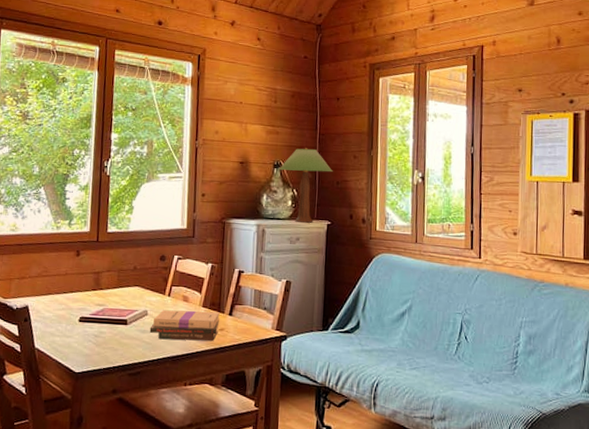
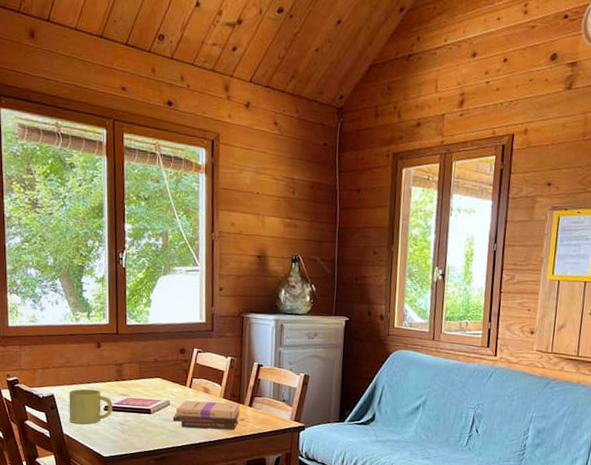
mug: none [41,299,88,337] -> present [69,388,113,424]
table lamp: present [277,148,333,223] -> none [296,242,352,319]

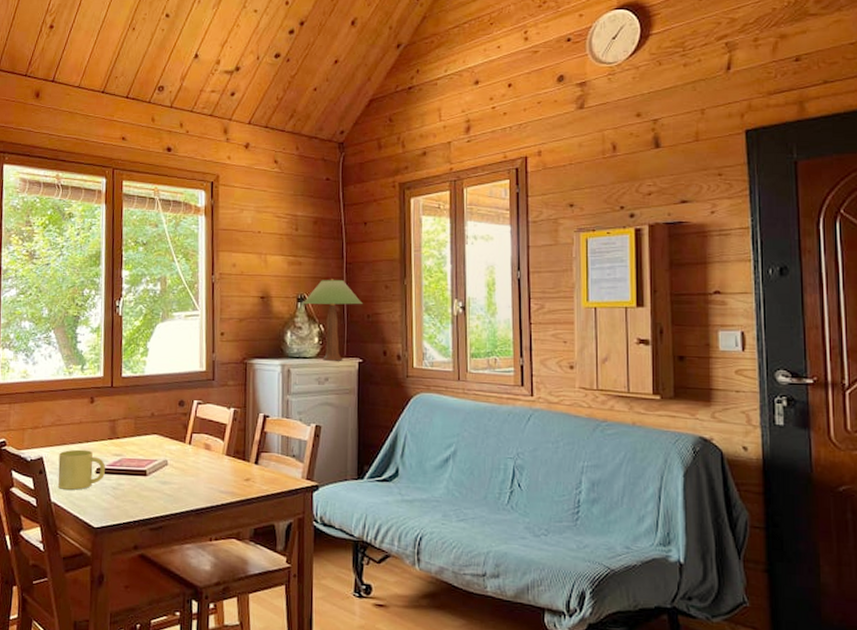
books: present [172,400,240,430] -> none [170,459,245,493]
table lamp: none [296,242,352,319] -> present [301,279,363,361]

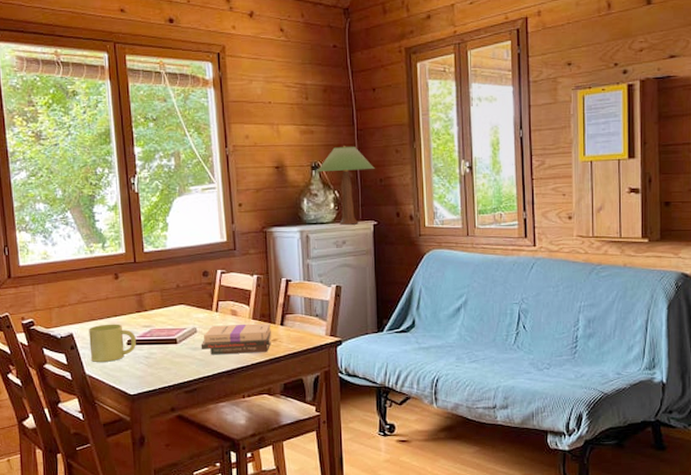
books: none [170,459,245,493] -> present [201,323,271,355]

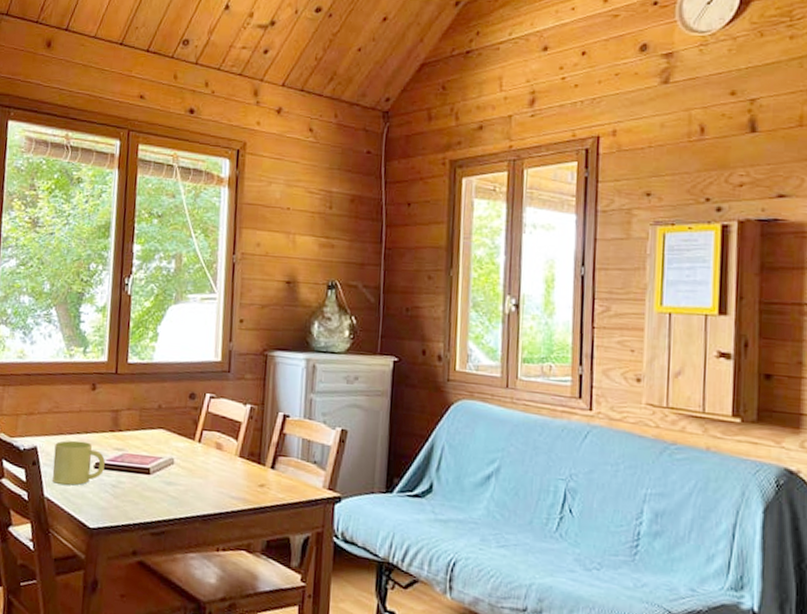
books: present [201,323,271,355] -> none [176,458,260,499]
table lamp: present [316,146,375,225] -> none [332,265,401,359]

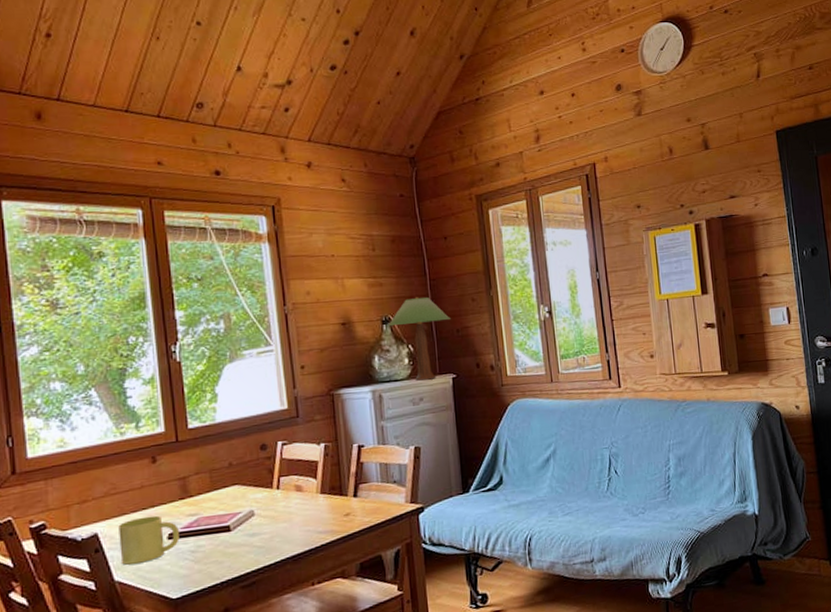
table lamp: none [332,265,401,359] -> present [387,297,451,381]

